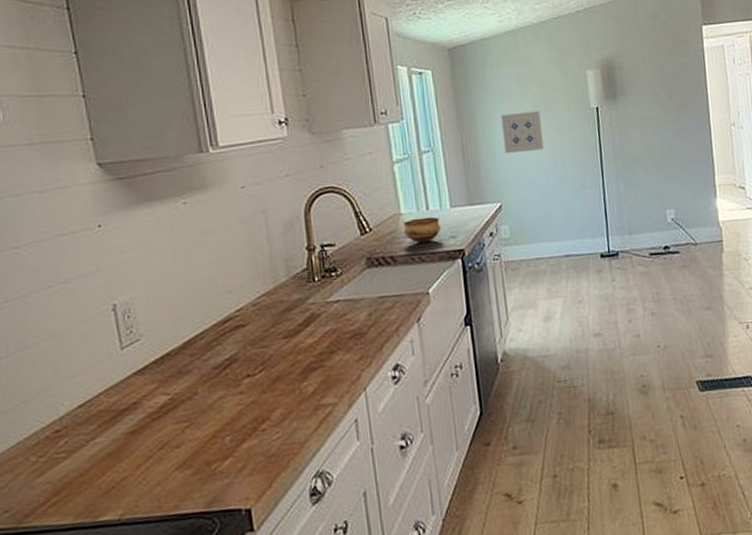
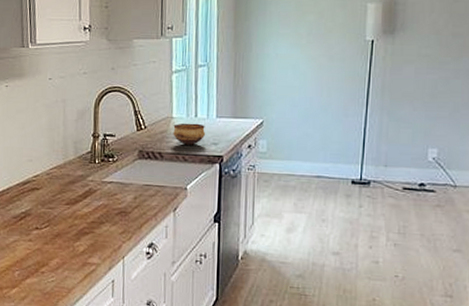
wall art: present [500,111,544,154] -> none [273,38,314,76]

